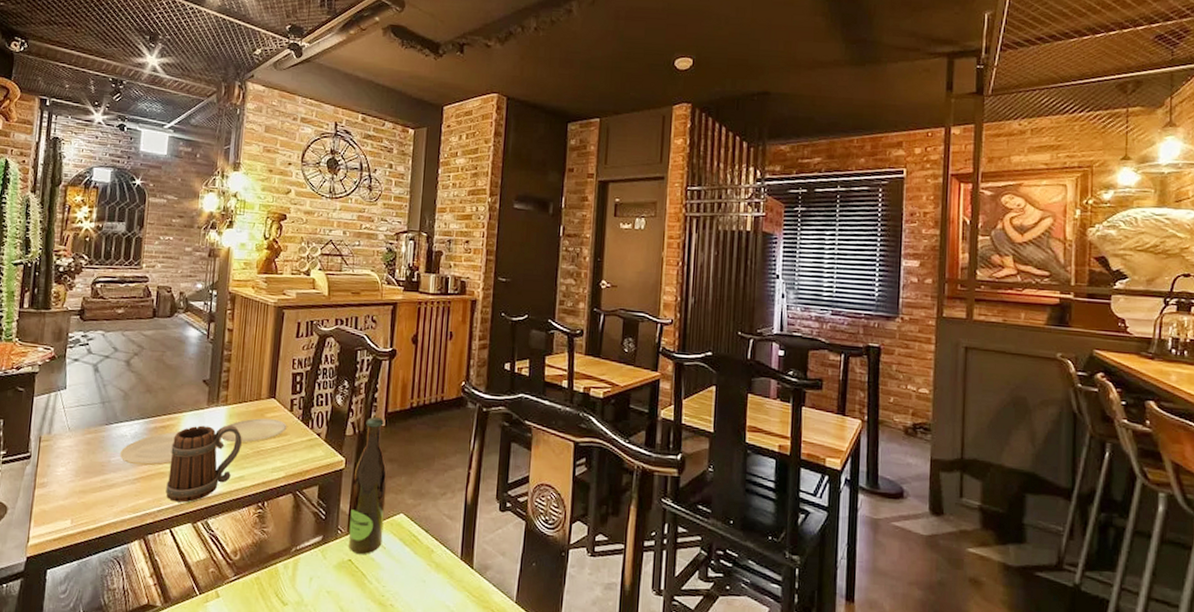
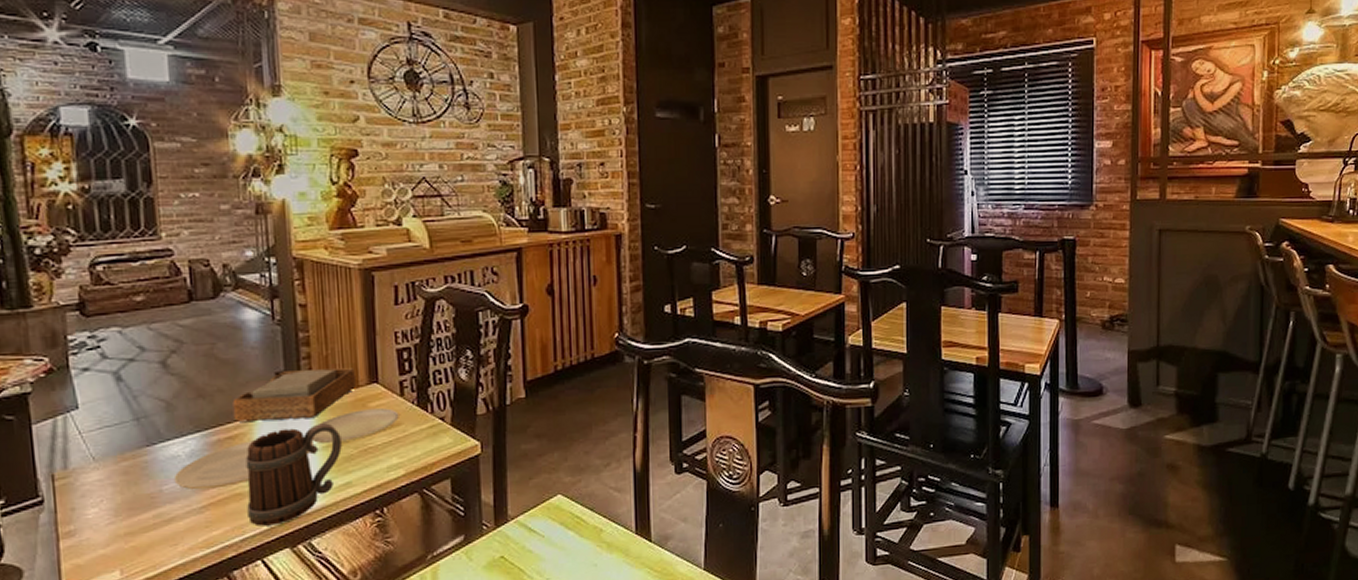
napkin holder: none [168,380,260,420] -> present [232,368,357,422]
bottle: present [348,417,388,555] -> none [493,388,540,549]

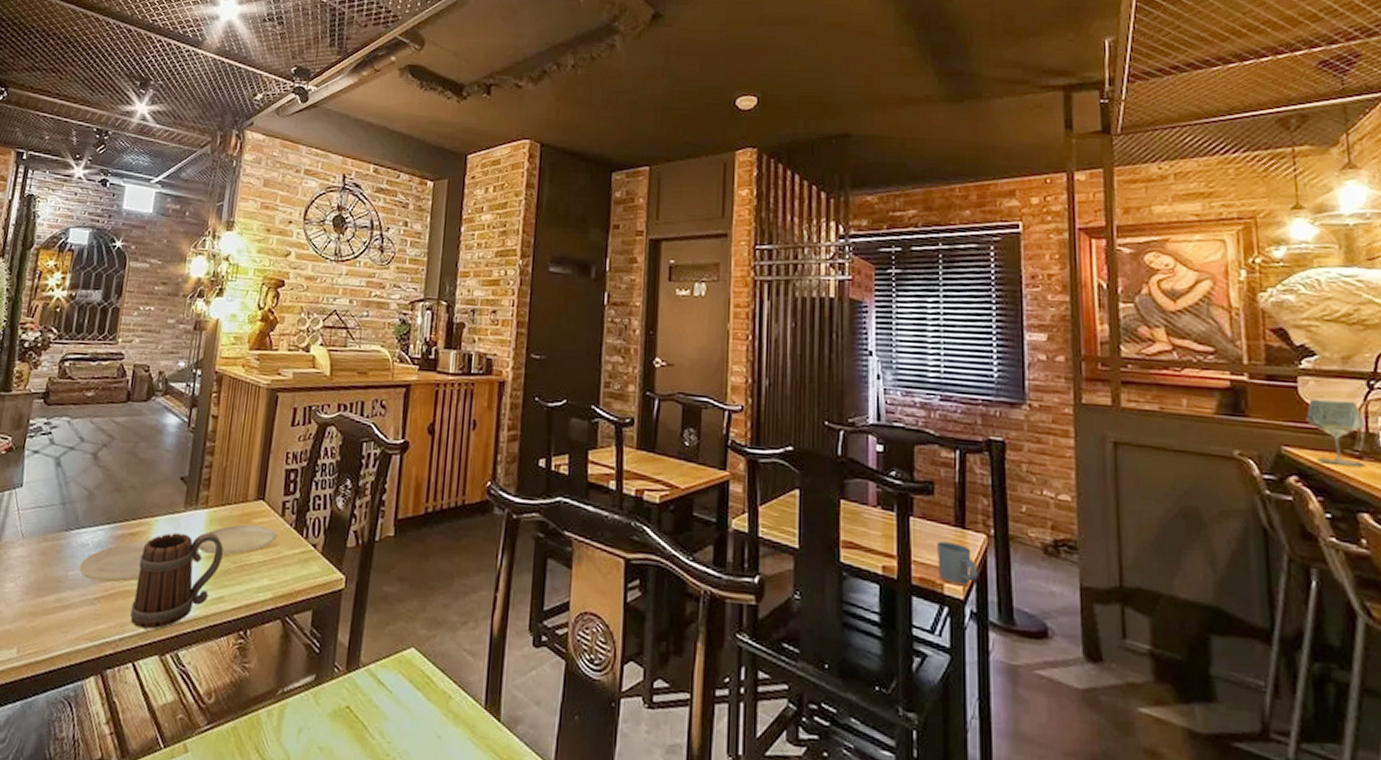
napkin holder: present [232,368,357,422] -> none [138,477,247,526]
mug: none [1020,330,1052,365] -> present [938,541,979,586]
wine glass: none [1299,176,1339,229] -> present [1306,399,1366,467]

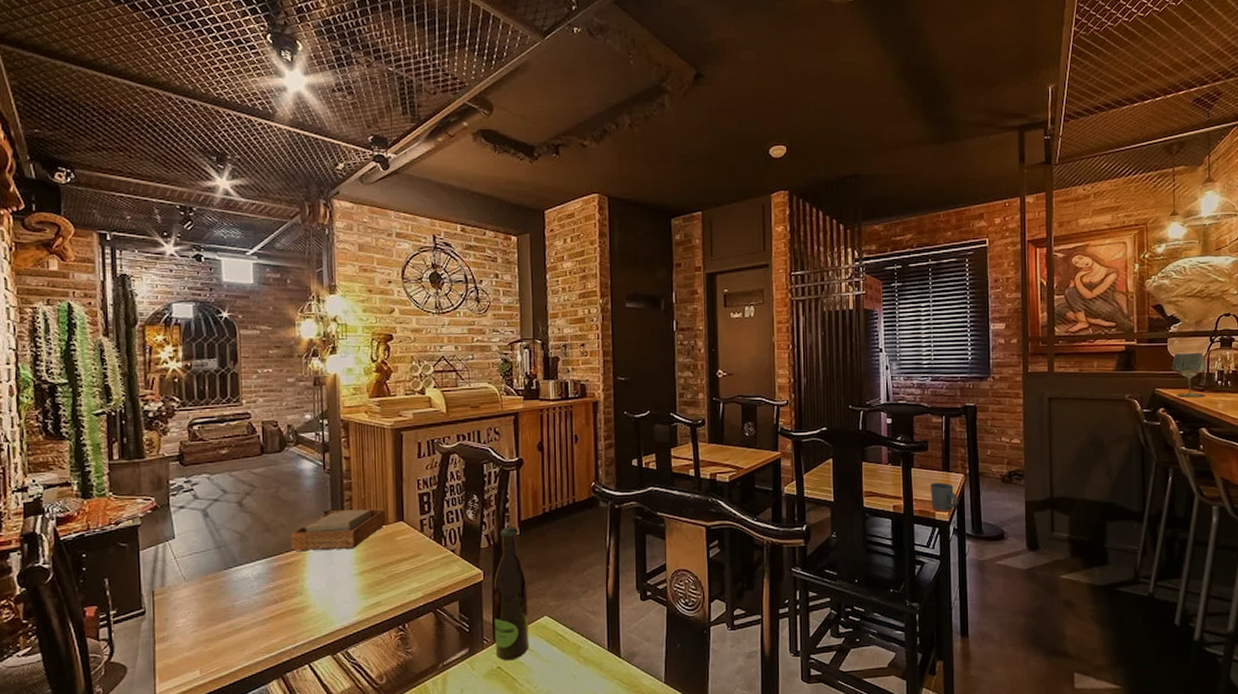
plate: present [78,539,200,582] -> none [244,566,353,606]
beer mug: present [130,532,224,629] -> none [299,553,374,637]
napkin holder: none [138,477,247,526] -> present [291,508,387,551]
plate: present [197,524,277,555] -> none [350,542,419,570]
bottle: none [346,524,397,701] -> present [493,527,529,661]

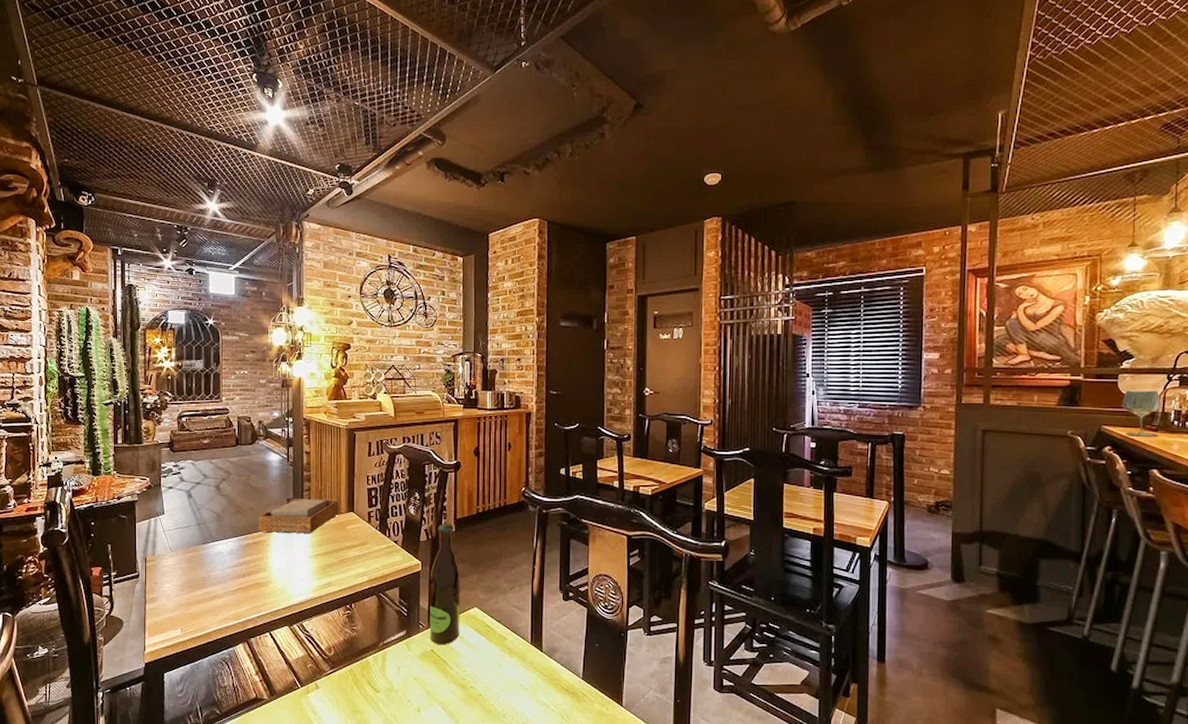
mug: present [931,482,959,512] -> none [853,508,881,538]

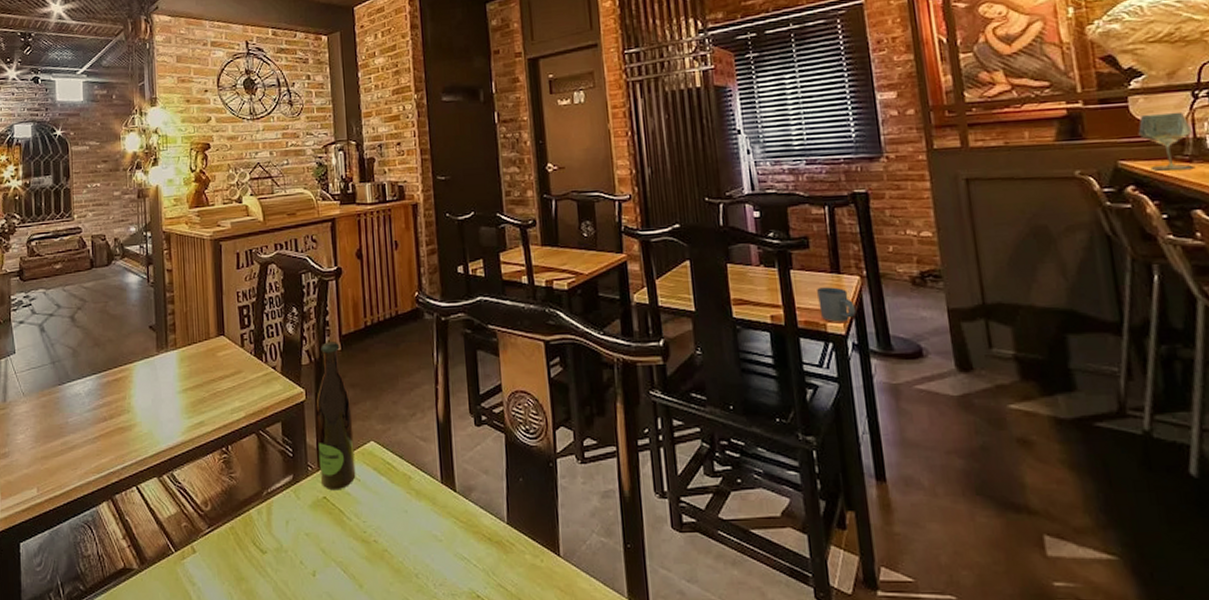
napkin holder: present [258,499,340,533] -> none [118,322,208,367]
mug: none [853,508,881,538] -> present [817,287,856,323]

